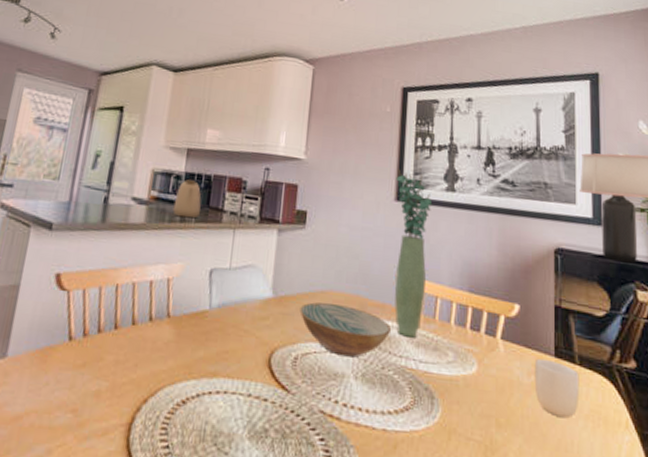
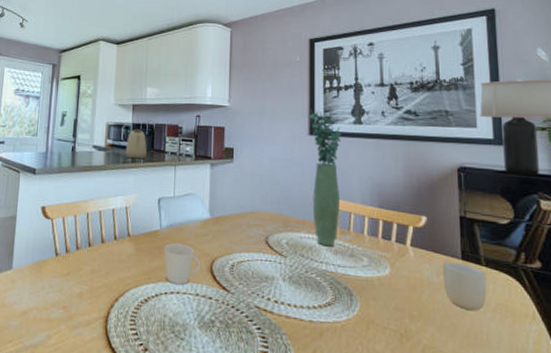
cup: none [211,327,257,382] -> present [164,242,201,285]
bowl: present [299,302,392,357] -> none [233,220,312,264]

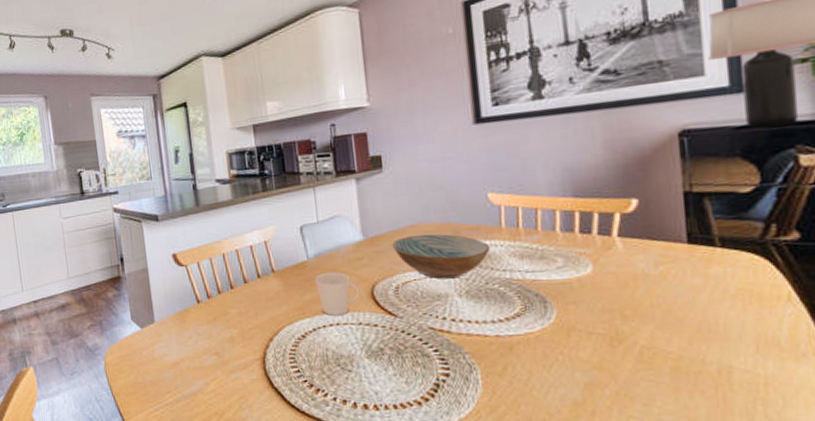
kettle: present [125,129,147,160] -> none [253,152,279,188]
bowl: none [233,220,312,264] -> present [392,234,491,279]
vase: present [308,108,343,247] -> none [471,88,523,252]
cup: present [442,261,487,312] -> none [662,247,724,302]

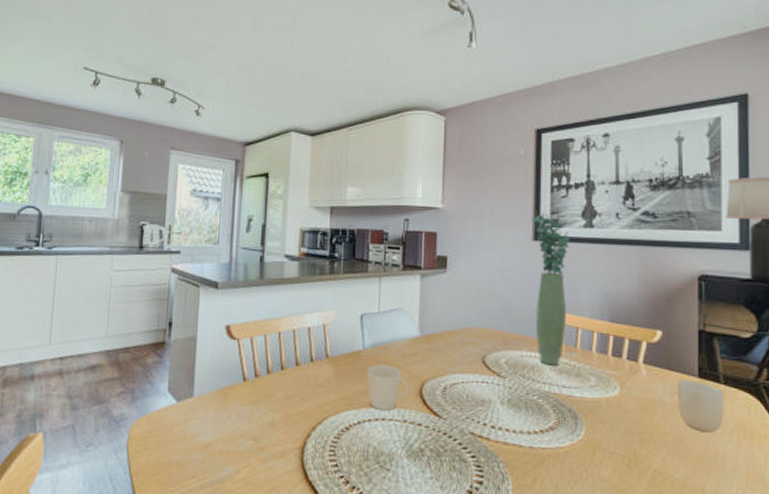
bowl: present [392,234,491,279] -> none [446,338,535,385]
vase: none [471,88,523,252] -> present [533,210,571,366]
cup: none [662,247,724,302] -> present [677,379,724,433]

